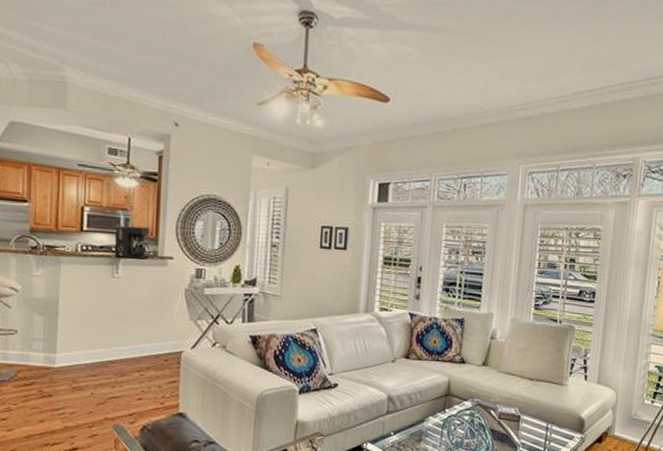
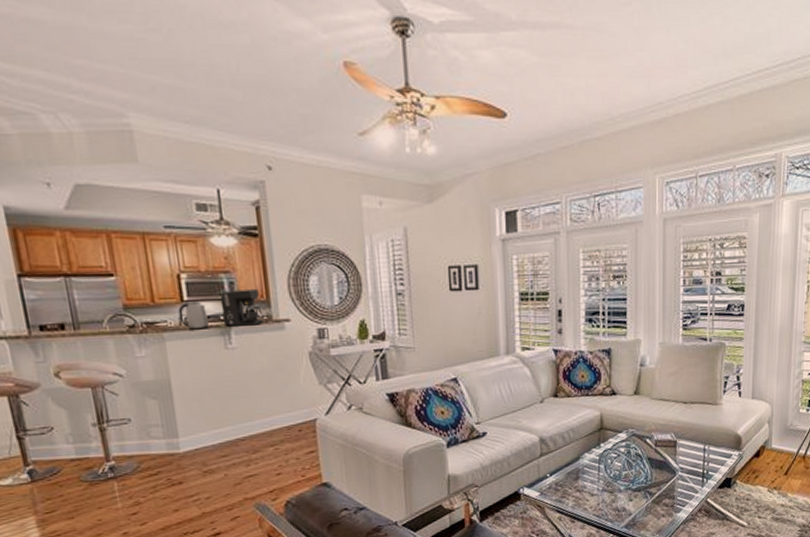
kettle: none [76,231,101,259] -> present [178,301,209,332]

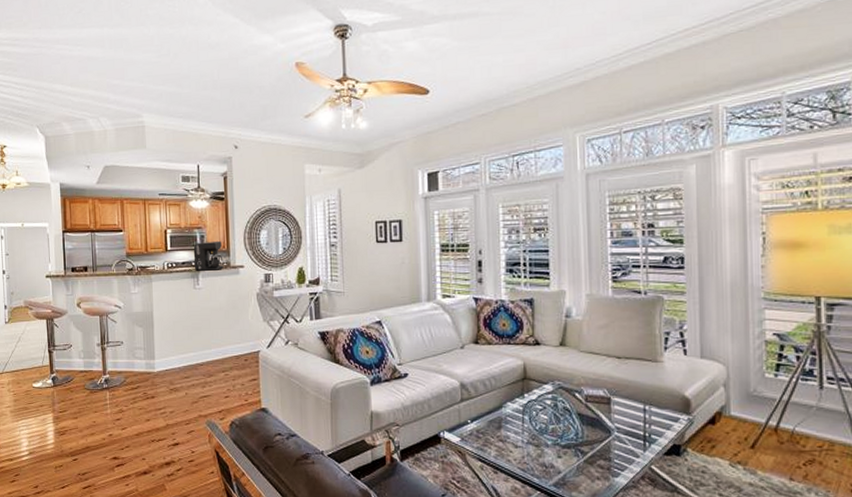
kettle: present [178,301,209,332] -> none [163,251,183,274]

